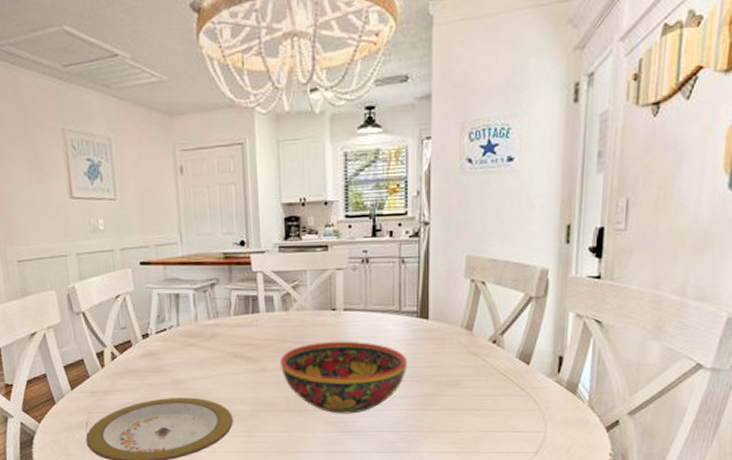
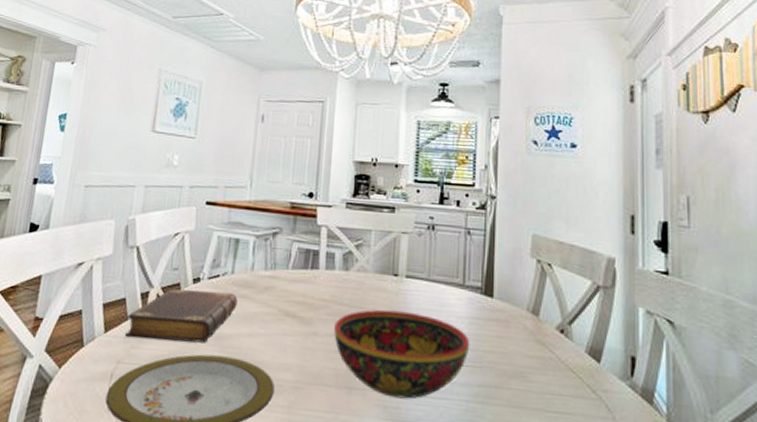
book: none [88,343,188,392] -> present [125,289,238,343]

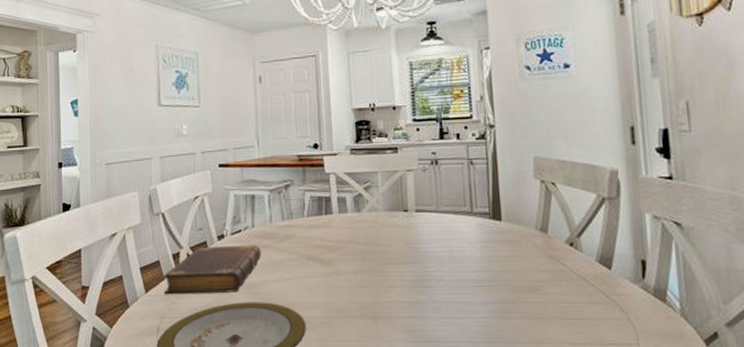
bowl: present [334,309,470,399] -> none [354,243,484,322]

